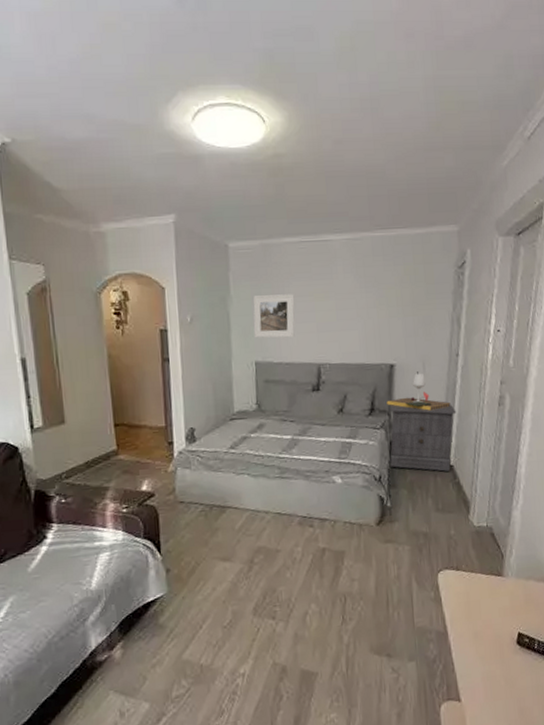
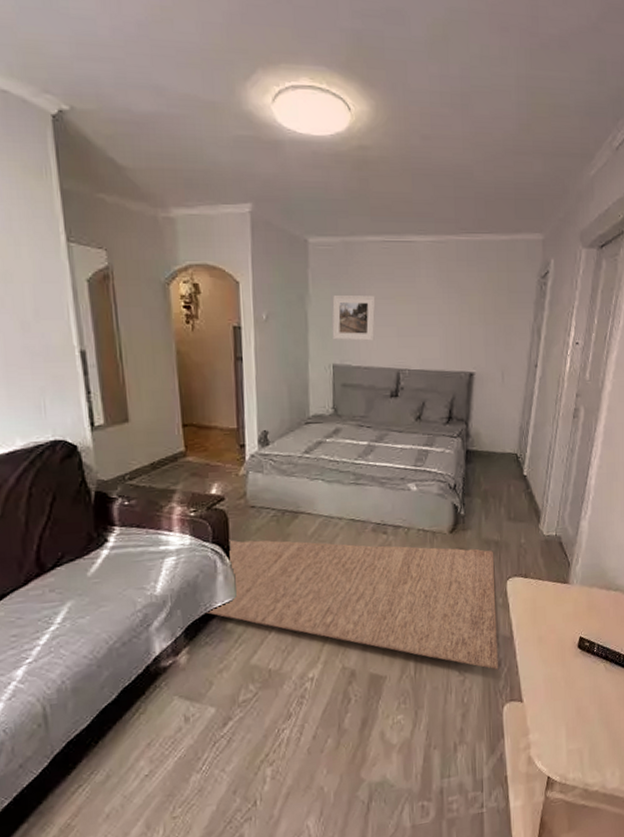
rug: none [138,534,433,667] -> present [206,540,498,670]
cocktail glass: present [387,372,451,411] -> none [464,381,527,421]
nightstand: present [389,404,456,472] -> none [465,413,532,482]

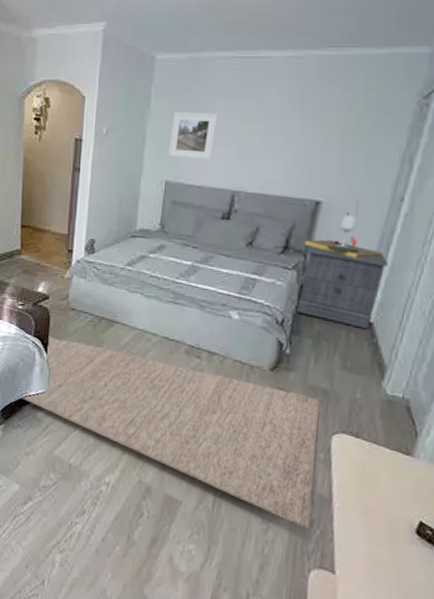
cocktail glass: none [464,381,527,421] -> present [304,213,383,259]
nightstand: none [465,413,532,482] -> present [297,245,389,329]

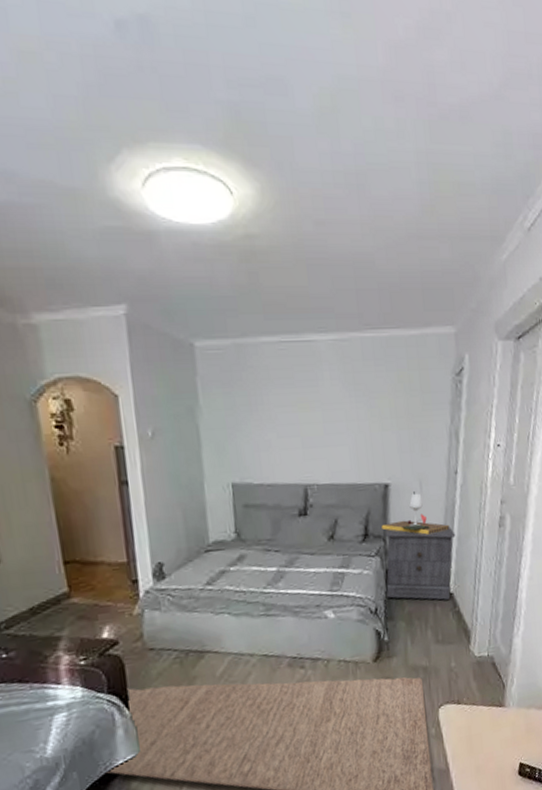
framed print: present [168,112,218,160] -> none [227,403,277,456]

